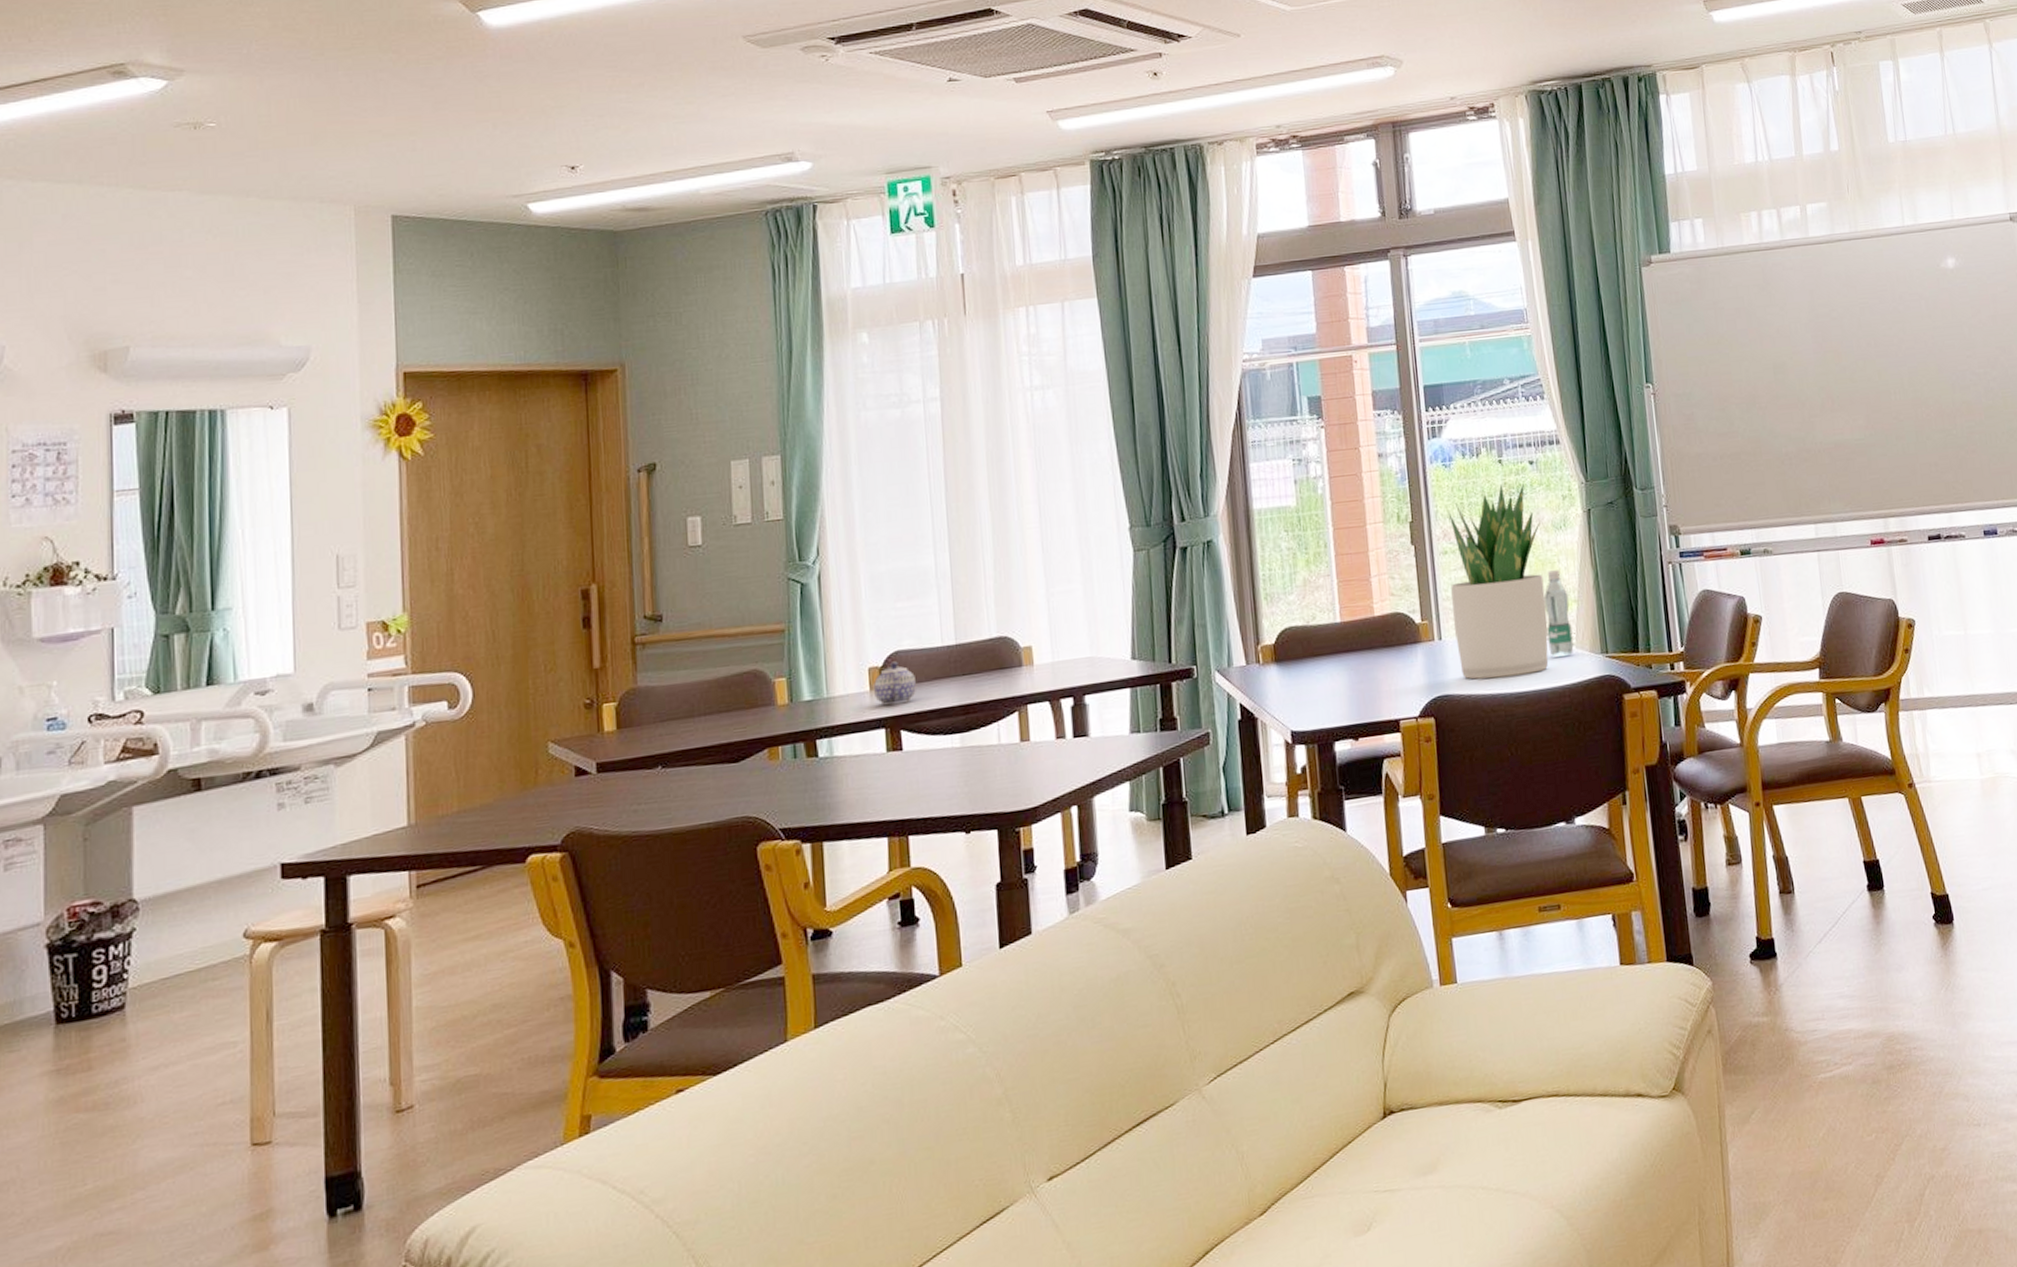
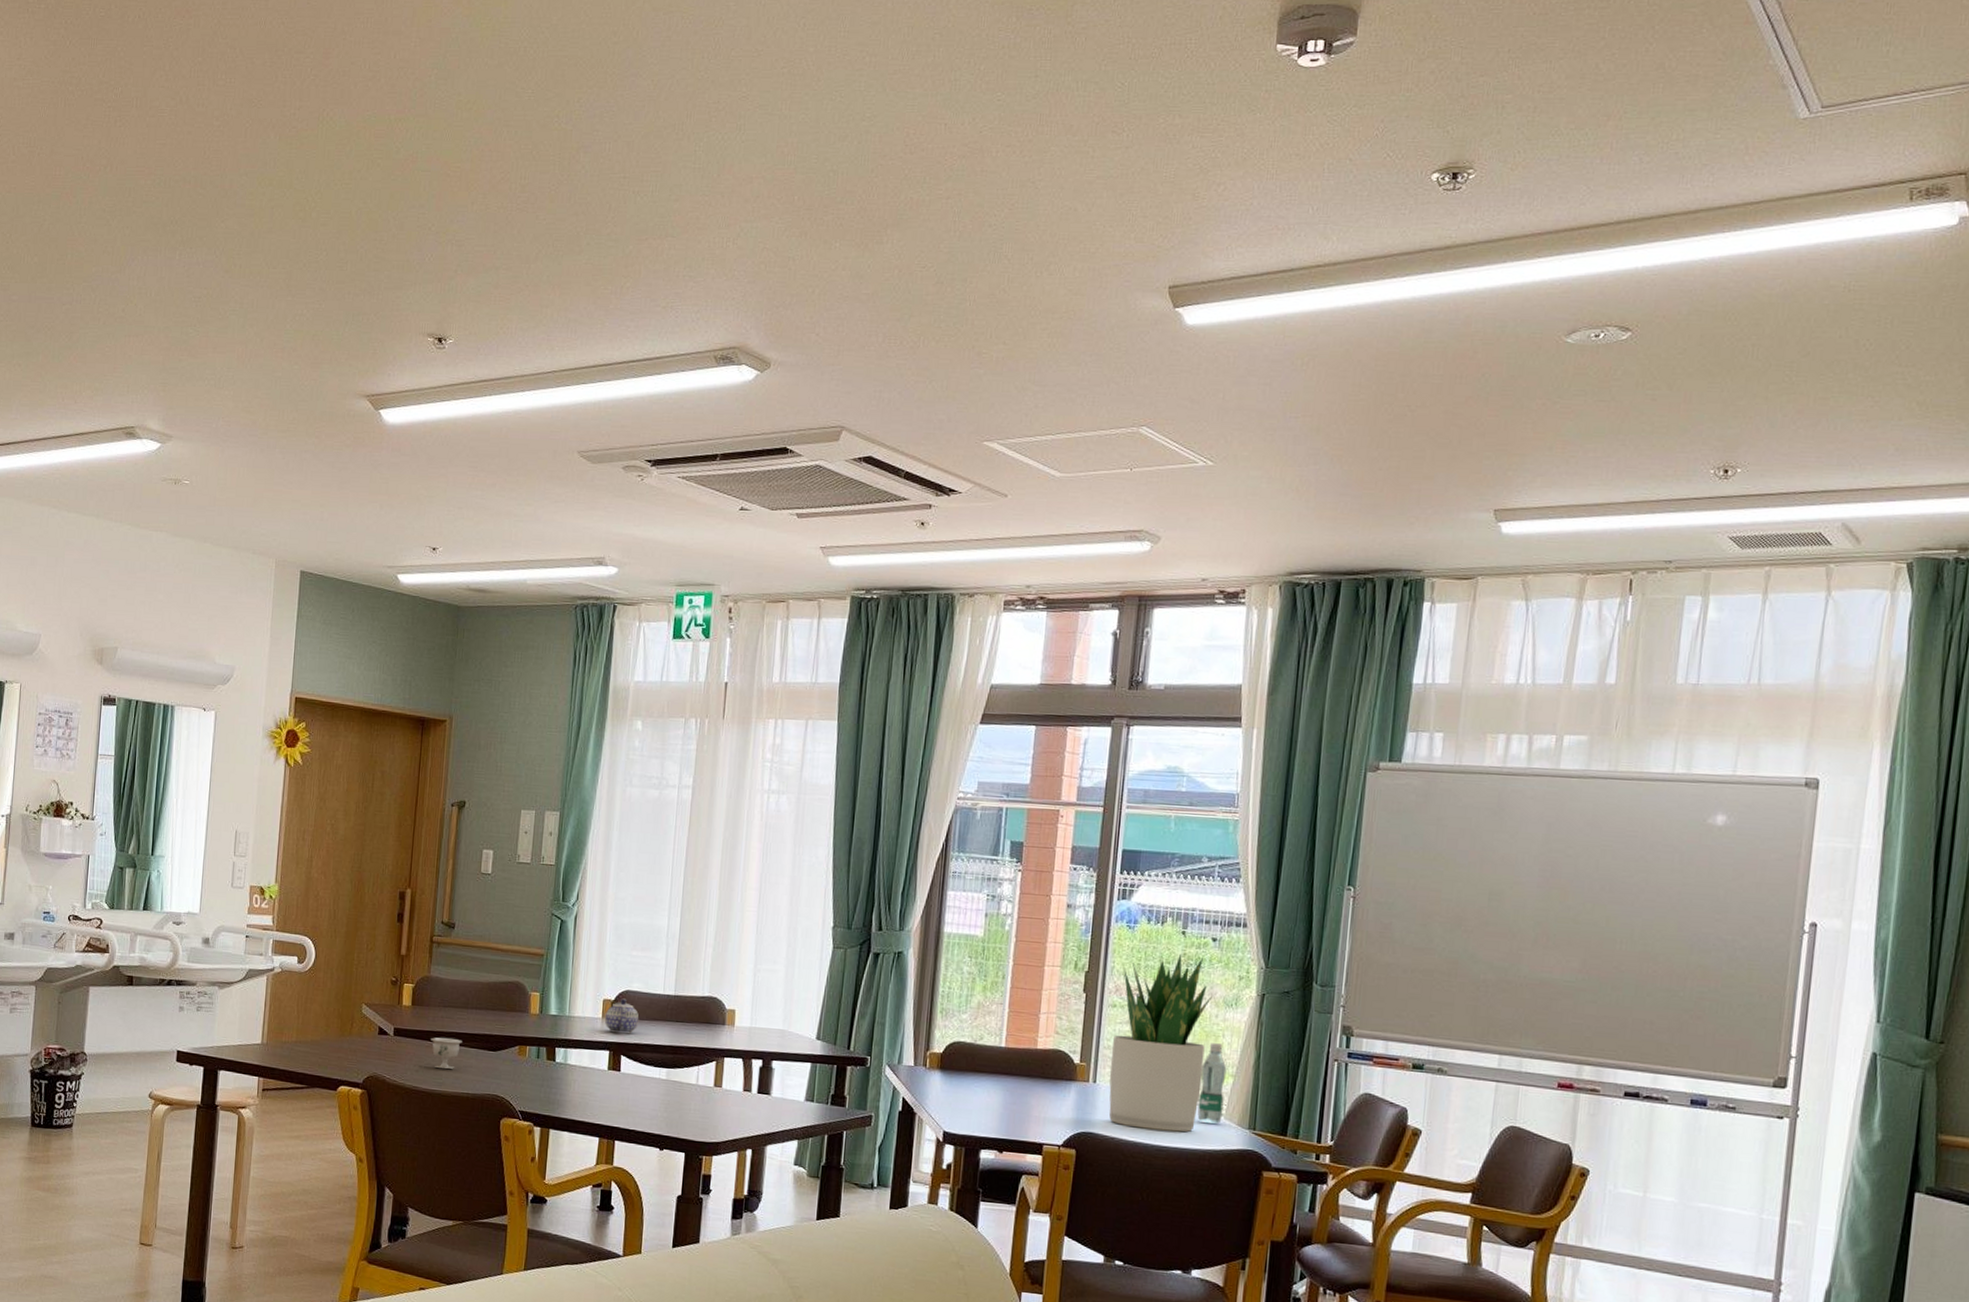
teacup: none [649,758,692,802] -> present [431,1037,462,1070]

